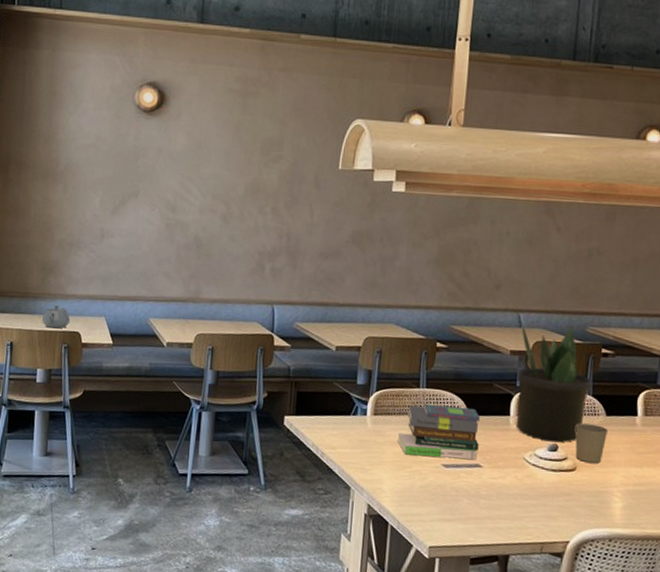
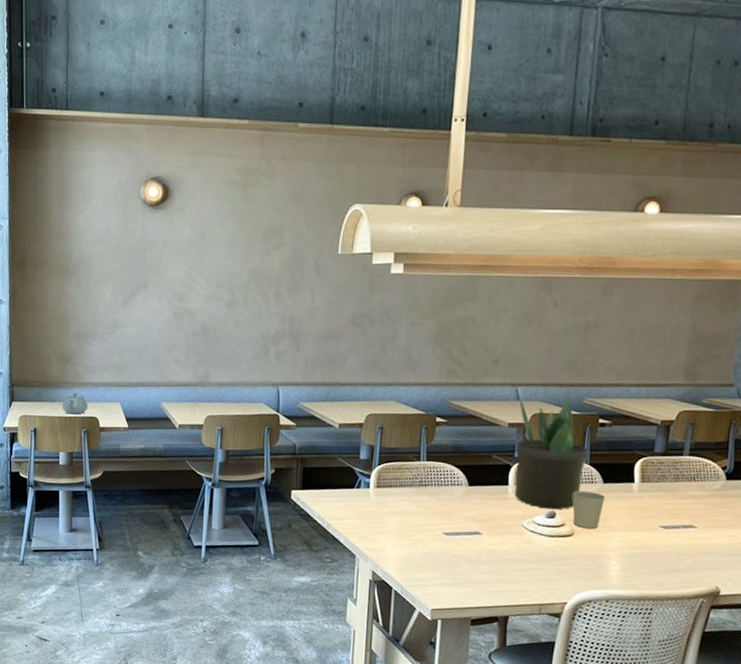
books: present [397,404,480,461] -> none [399,476,479,528]

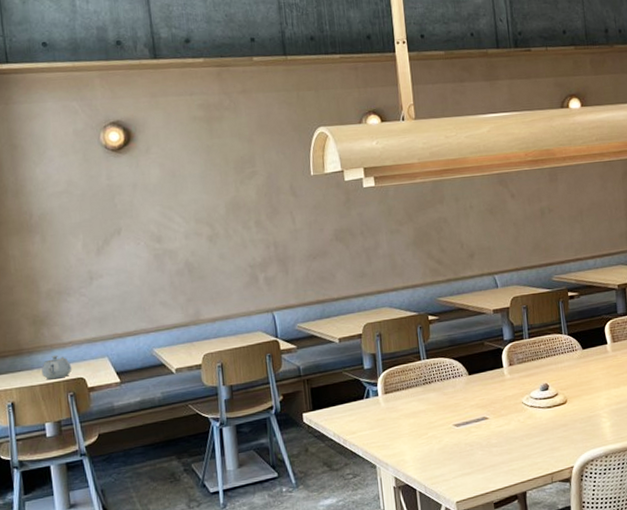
planter: present [514,394,589,509] -> none [496,277,566,383]
dixie cup: present [572,491,605,529] -> none [560,359,587,394]

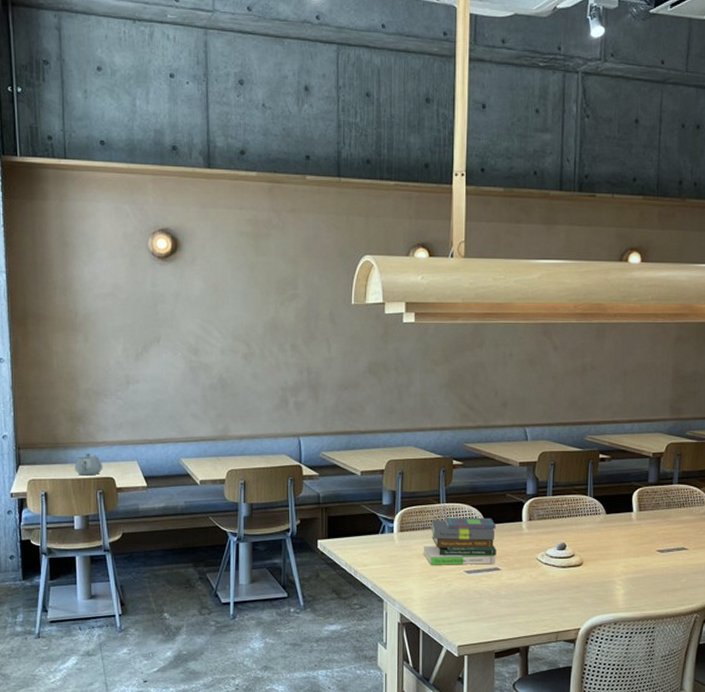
books: none [409,368,482,424] -> present [423,517,496,565]

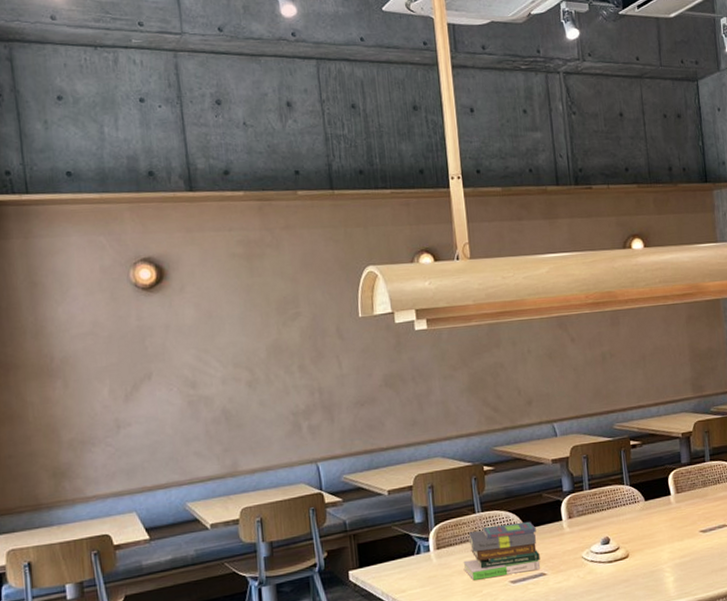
teapot: present [74,452,103,476] -> none [61,510,97,537]

